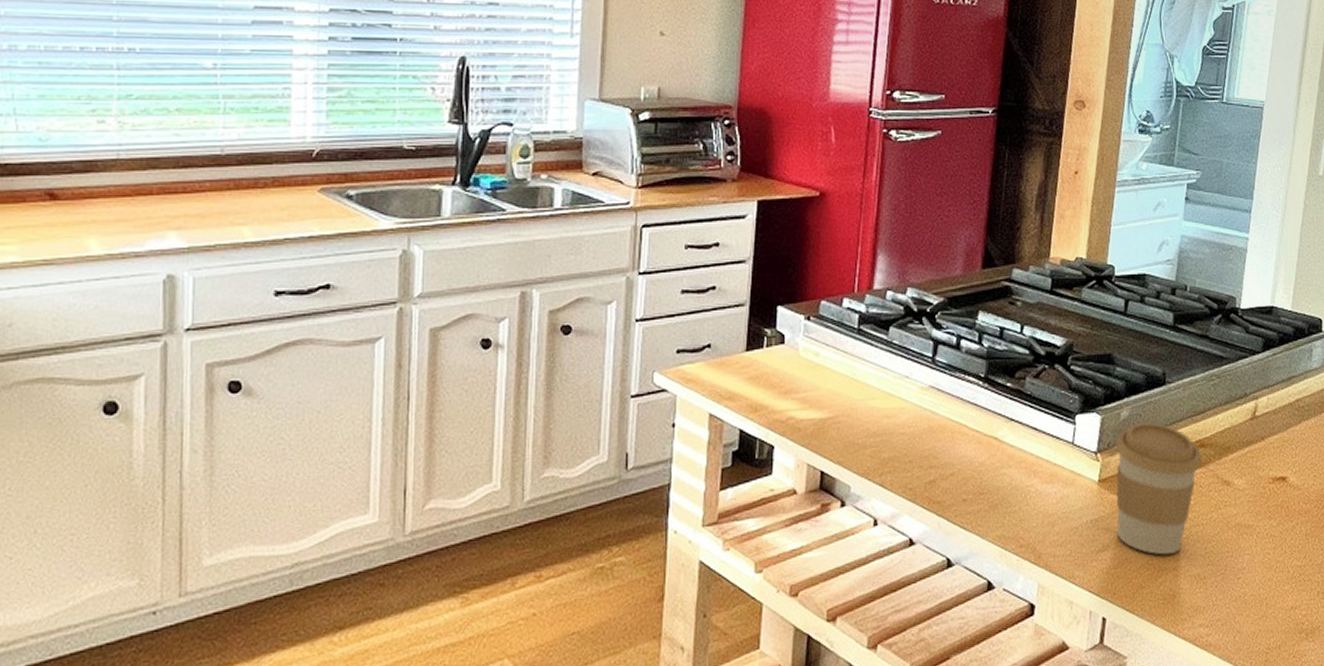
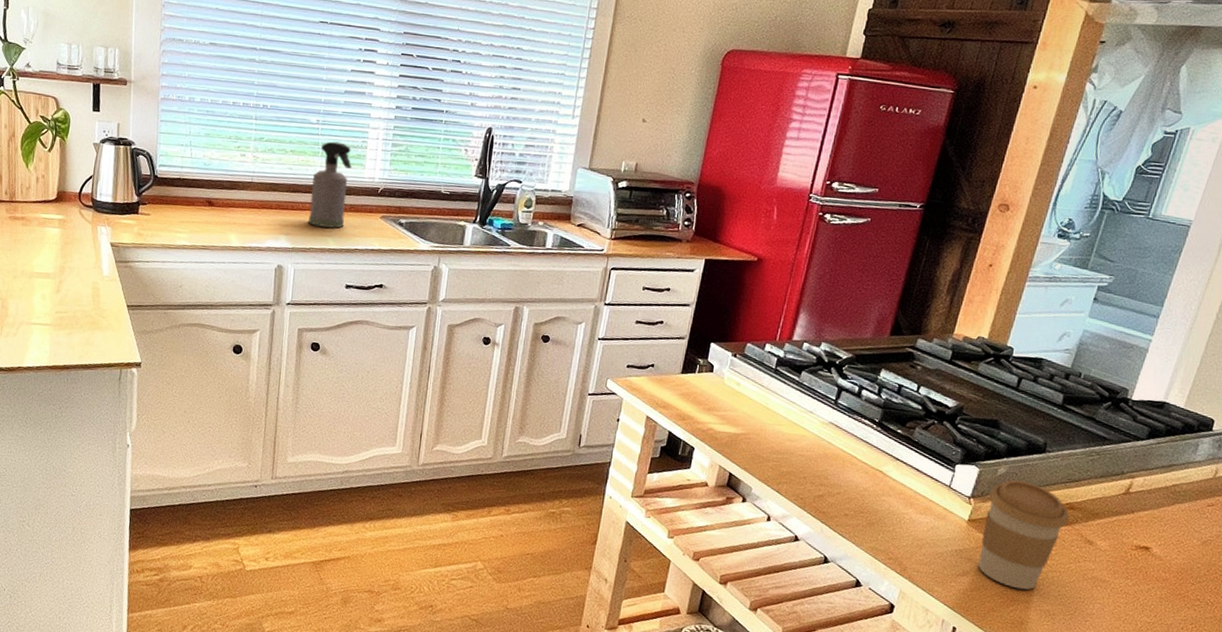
spray bottle: none [211,91,271,213] -> present [309,141,352,228]

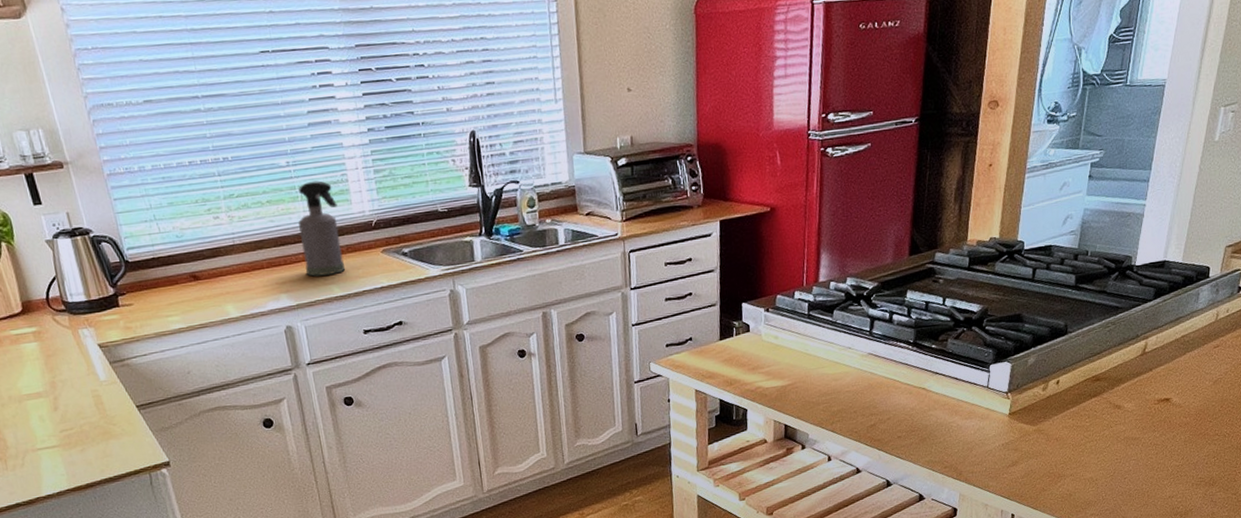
coffee cup: present [978,479,1069,590] -> none [1023,365,1097,466]

